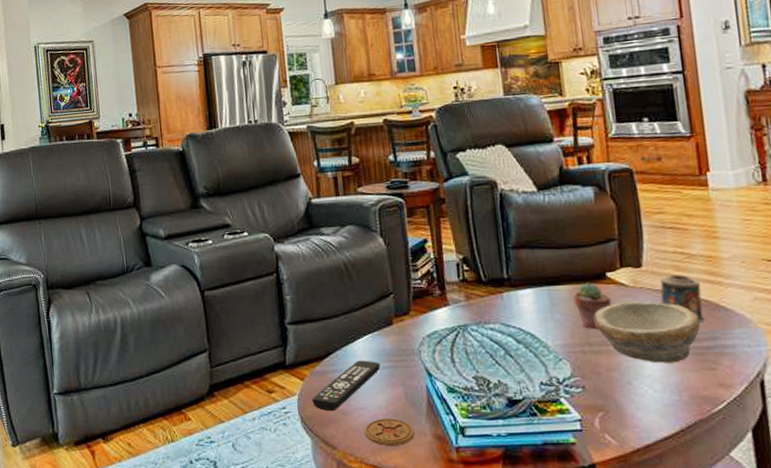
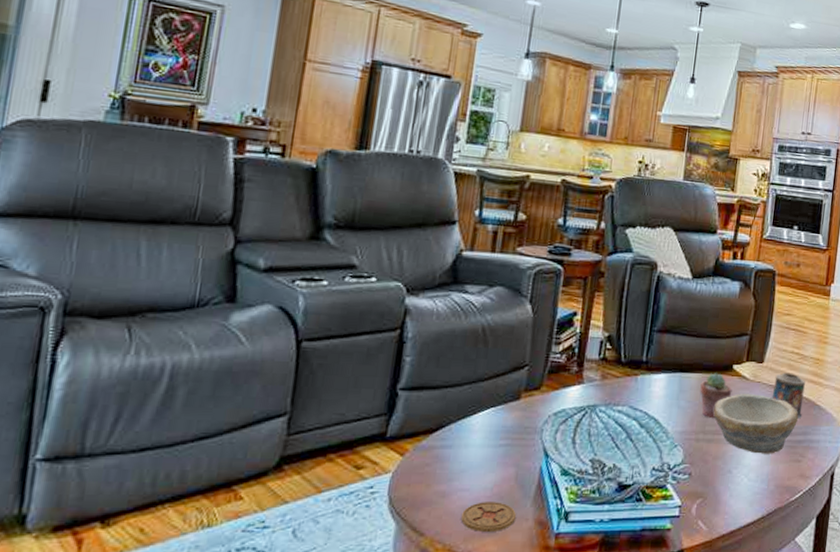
remote control: present [312,360,381,412] -> none [408,436,497,493]

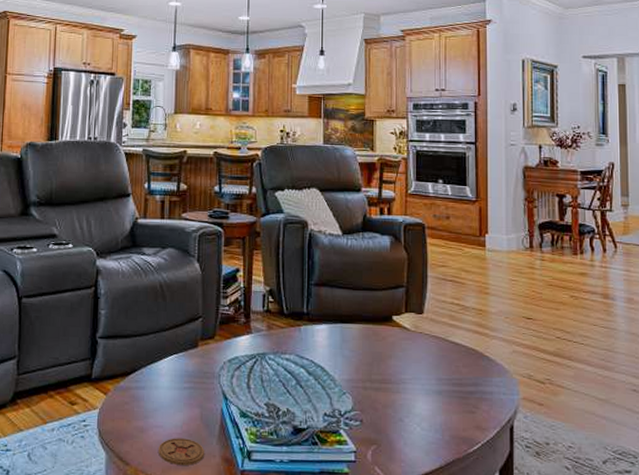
potted succulent: present [700,373,732,419] -> none [362,324,394,368]
bowl: present [713,394,799,454] -> none [378,344,467,404]
candle: present [771,372,805,419] -> none [436,323,470,370]

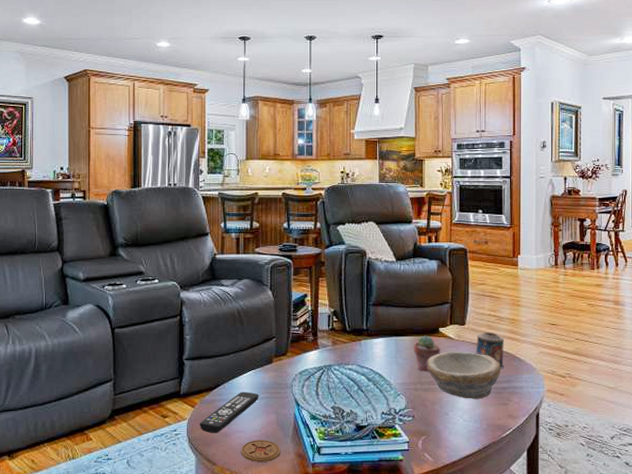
remote control: none [112,379,181,428] -> present [200,391,259,434]
potted succulent: none [362,324,394,368] -> present [414,335,441,372]
bowl: none [378,344,467,404] -> present [427,351,502,399]
candle: none [436,323,470,370] -> present [476,332,504,370]

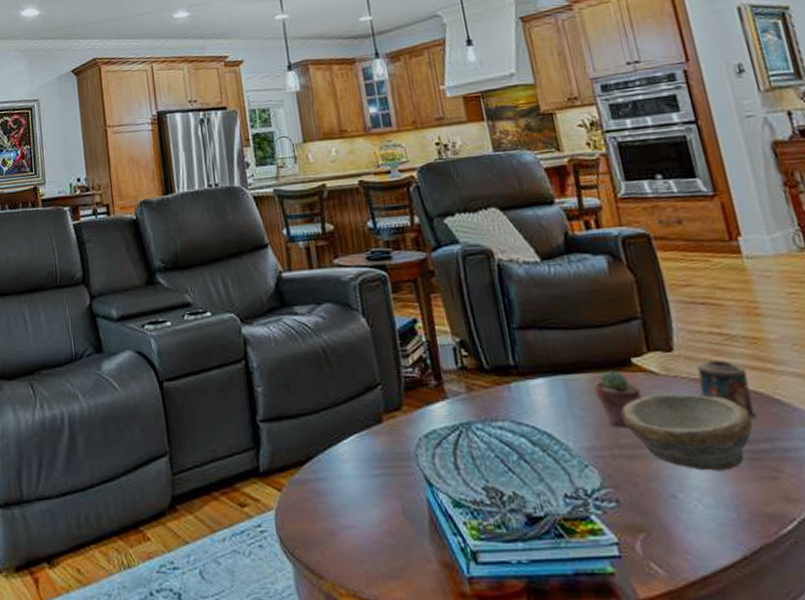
remote control: present [200,391,259,434] -> none [292,466,371,531]
coaster: present [241,440,280,462] -> none [356,540,417,575]

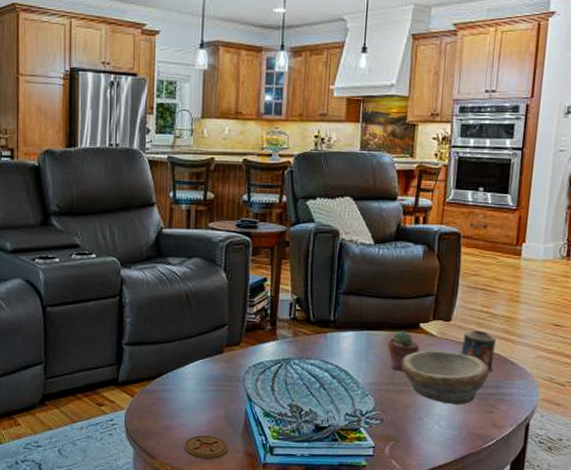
coaster: none [356,540,417,575] -> present [184,435,228,459]

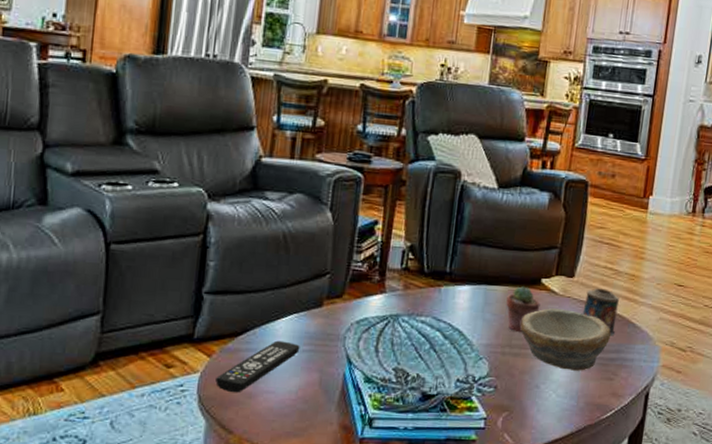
remote control: none [139,382,207,426] -> present [215,340,300,393]
coaster: present [184,435,228,459] -> none [268,404,321,433]

